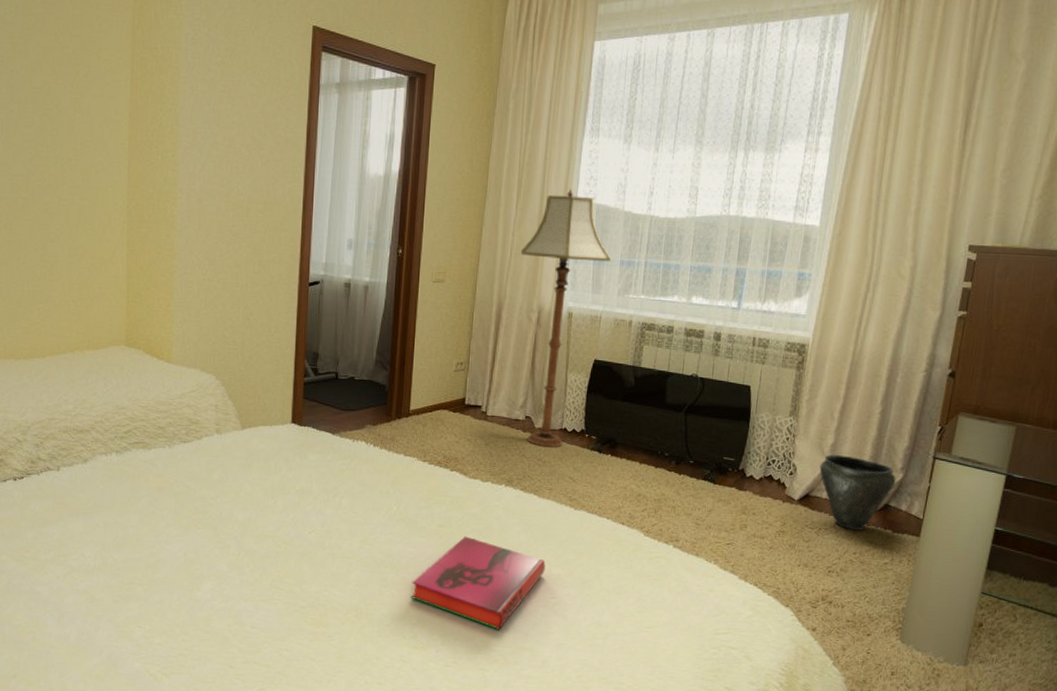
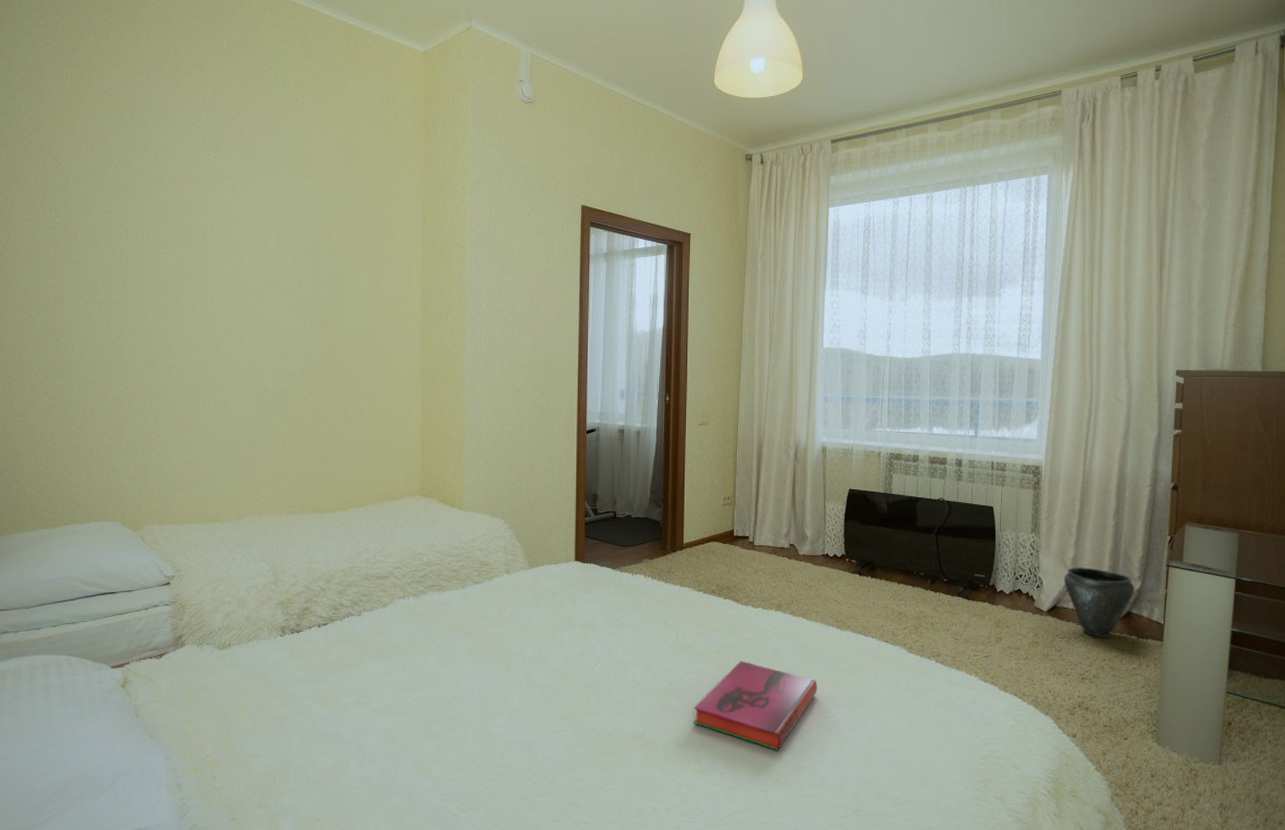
floor lamp: present [520,188,612,448] -> none [775,336,858,573]

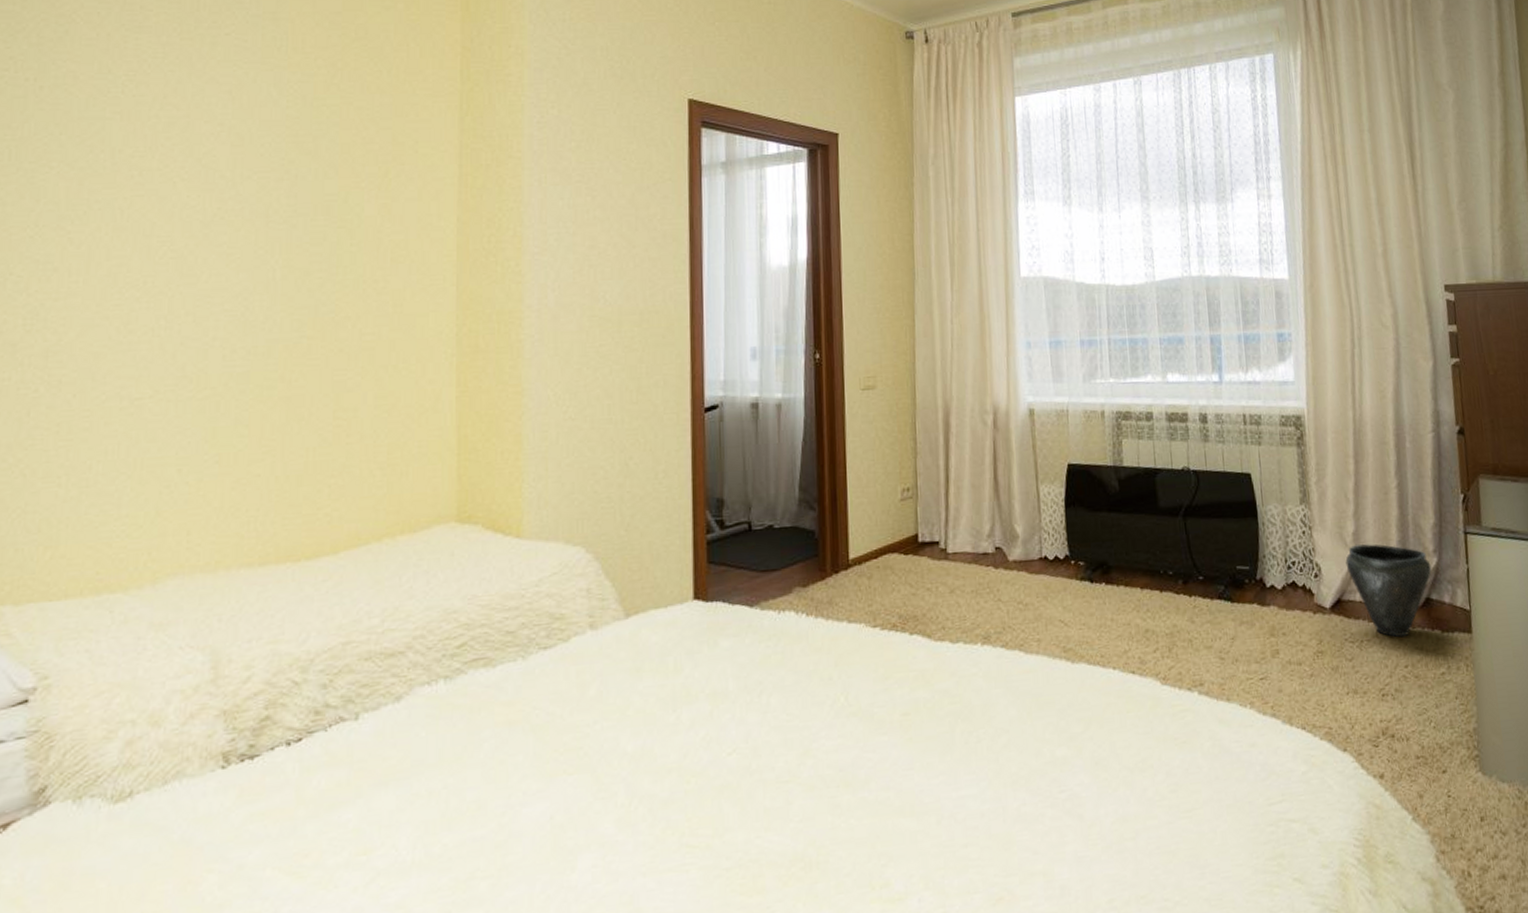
hardback book: present [693,660,818,751] -> none [875,723,1047,854]

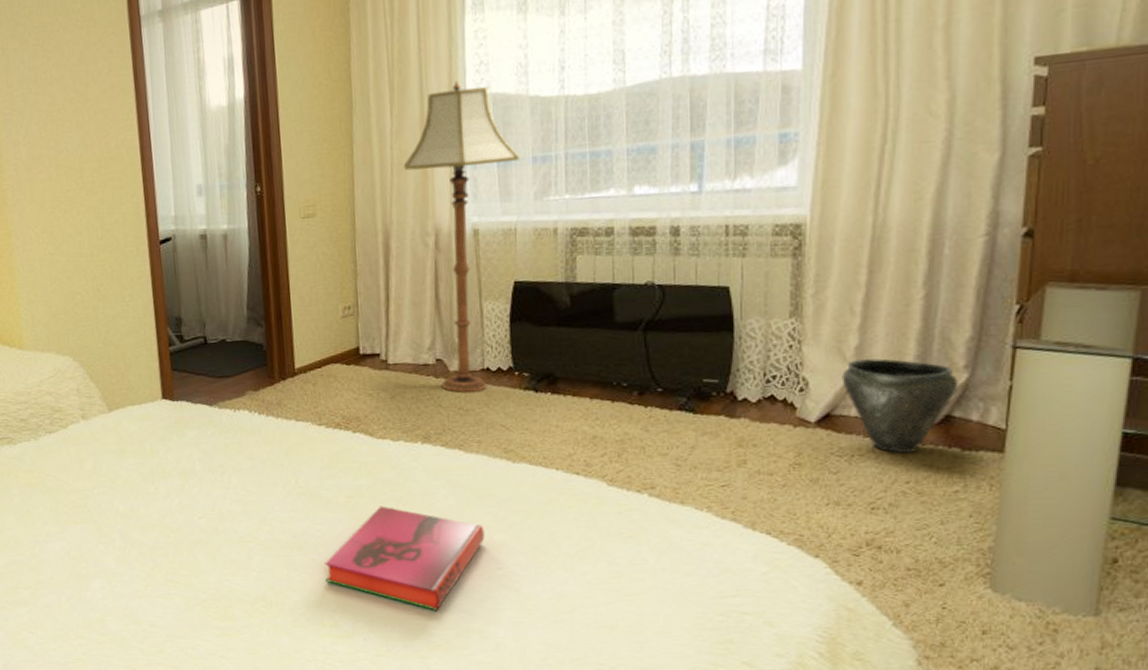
hardback book: none [875,723,1047,854] -> present [324,506,485,612]
floor lamp: none [962,261,1070,585] -> present [403,80,521,393]

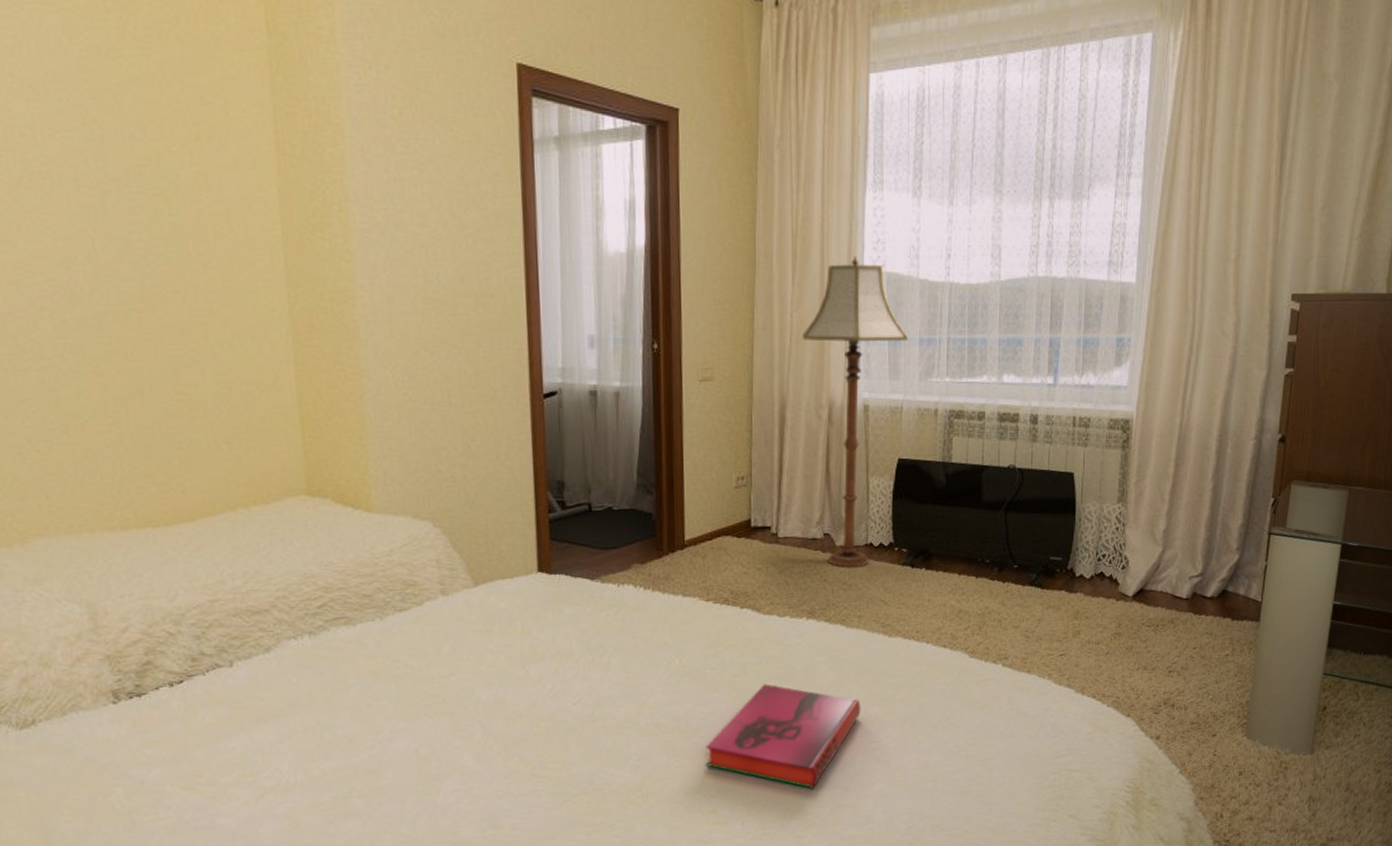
vase: present [842,358,958,454] -> none [1152,541,1232,624]

